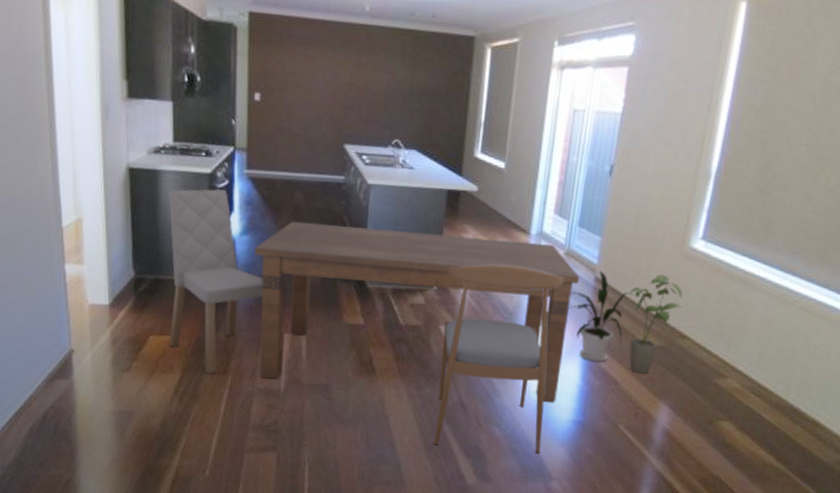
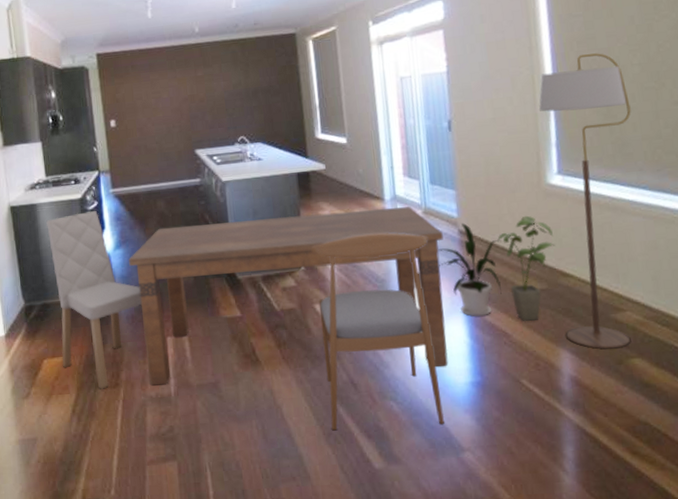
floor lamp: none [669,123,790,411] -> present [538,52,631,350]

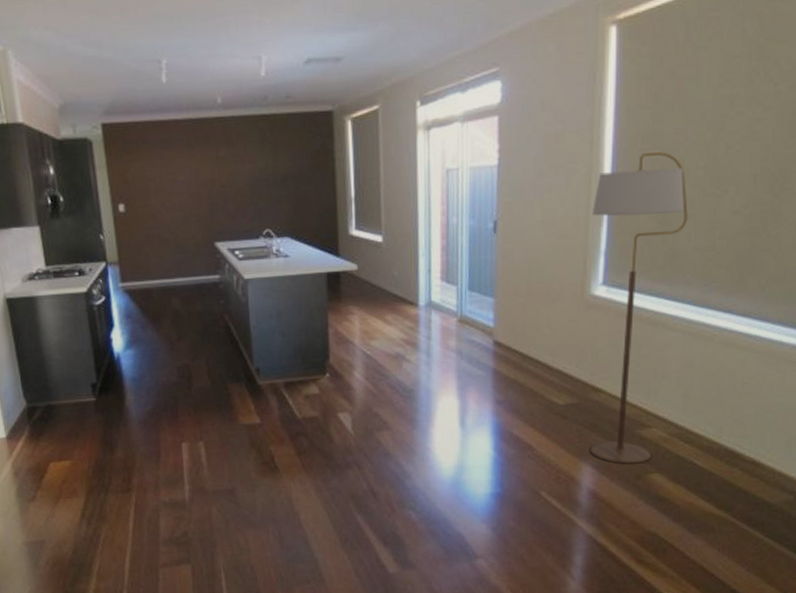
dining chair: present [46,211,142,389] -> none [48,307,155,494]
dining table: present [129,207,449,386] -> none [140,314,477,491]
dining chair: present [311,232,444,431] -> none [338,340,461,538]
house plant: present [438,222,502,318] -> none [470,332,536,430]
house plant: present [497,215,555,322] -> none [532,327,591,436]

